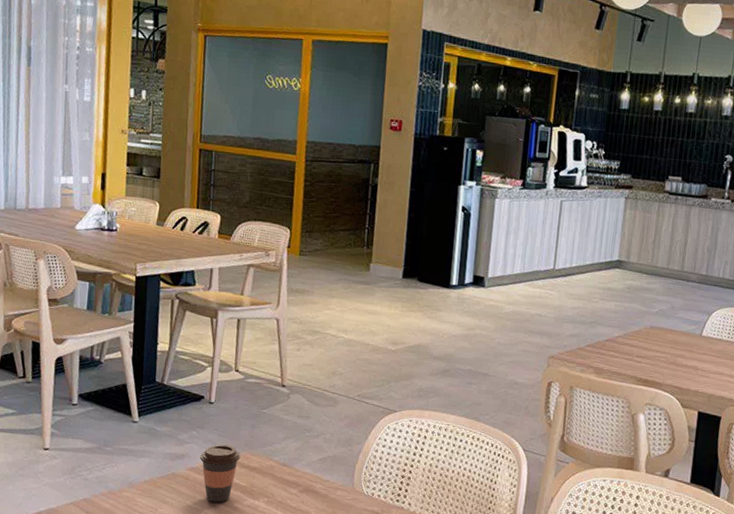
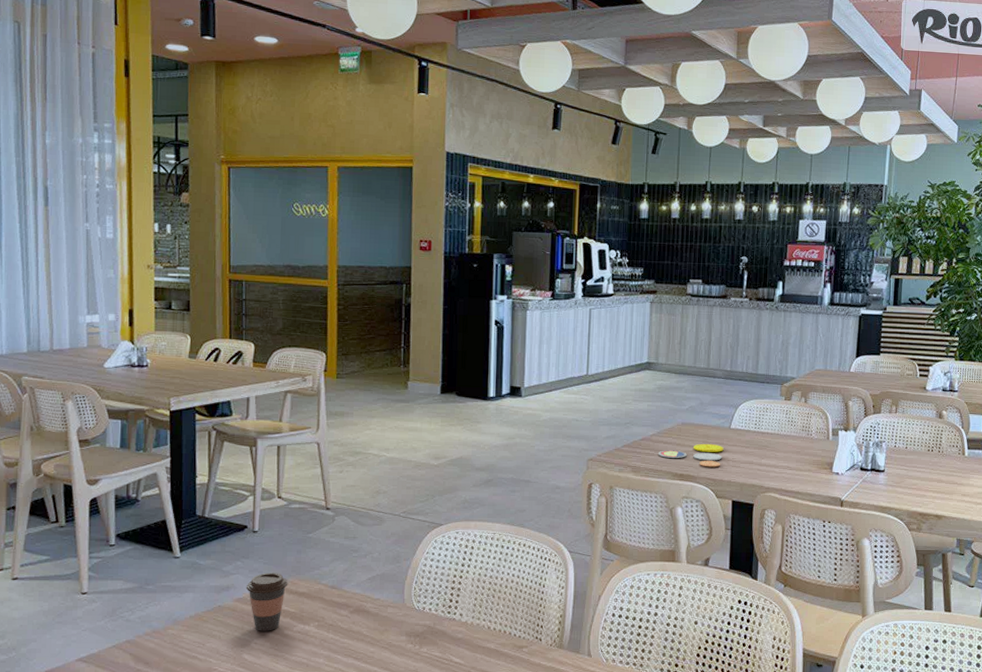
plate: none [623,349,693,376] -> present [658,443,724,468]

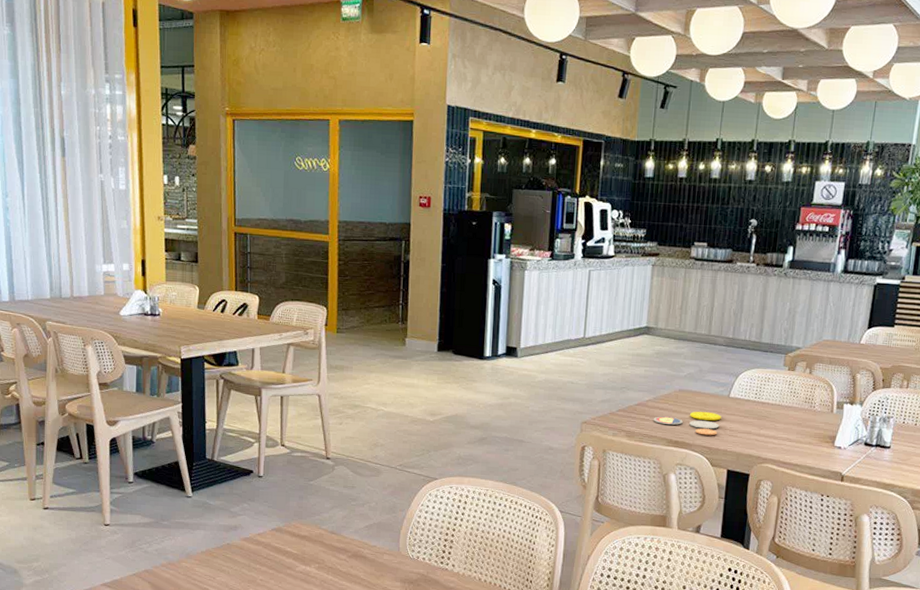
coffee cup: present [245,572,288,631] -> none [252,515,291,570]

